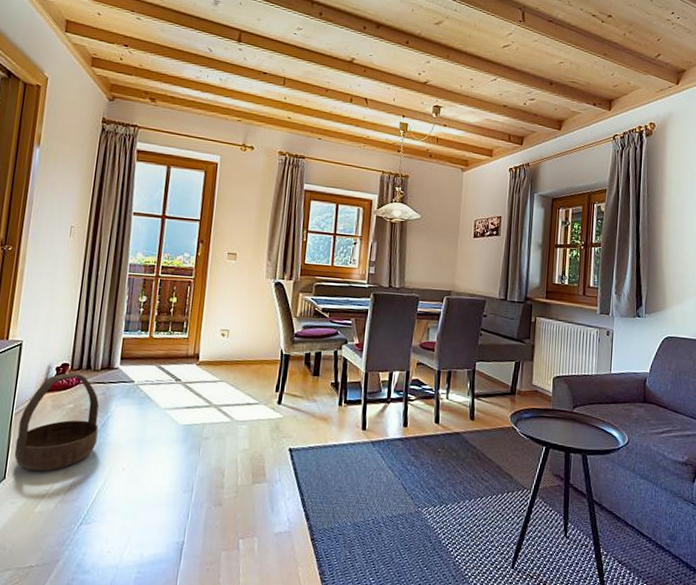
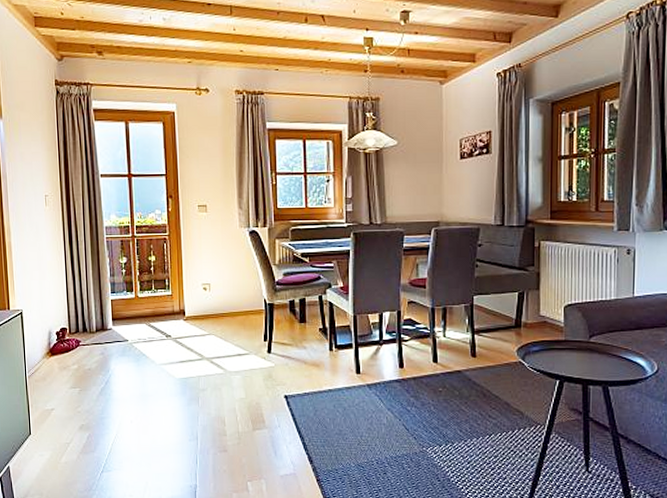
basket: present [14,372,99,472] -> none [33,336,104,427]

